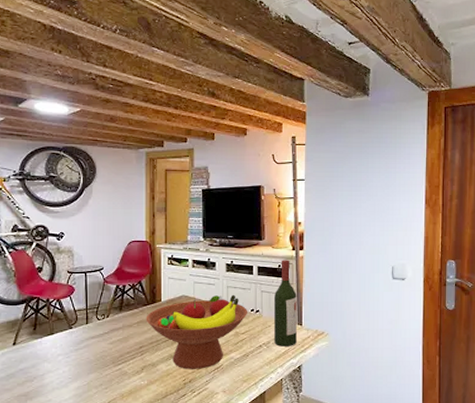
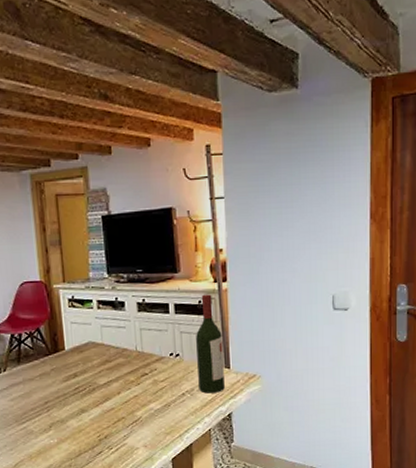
fruit bowl: present [146,294,248,369] -> none [48,337,167,424]

